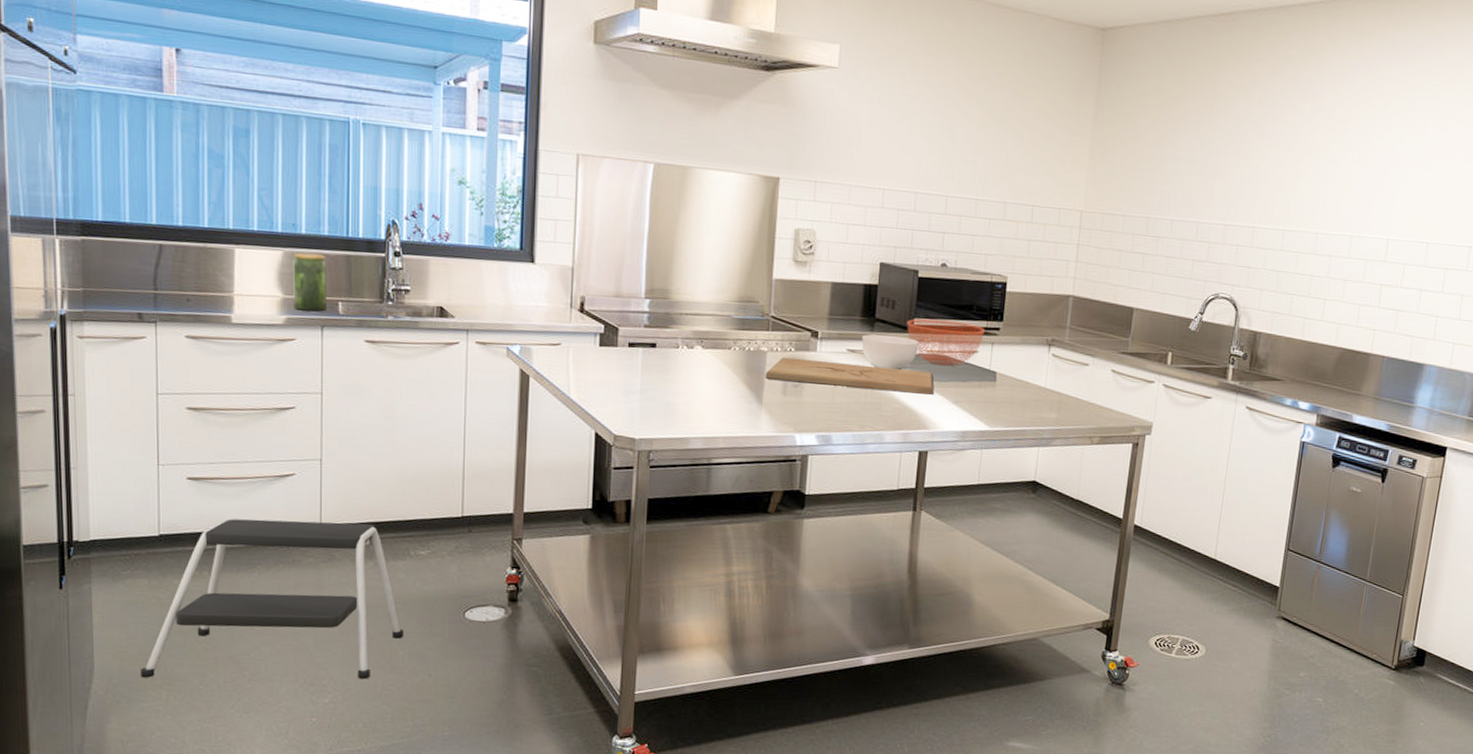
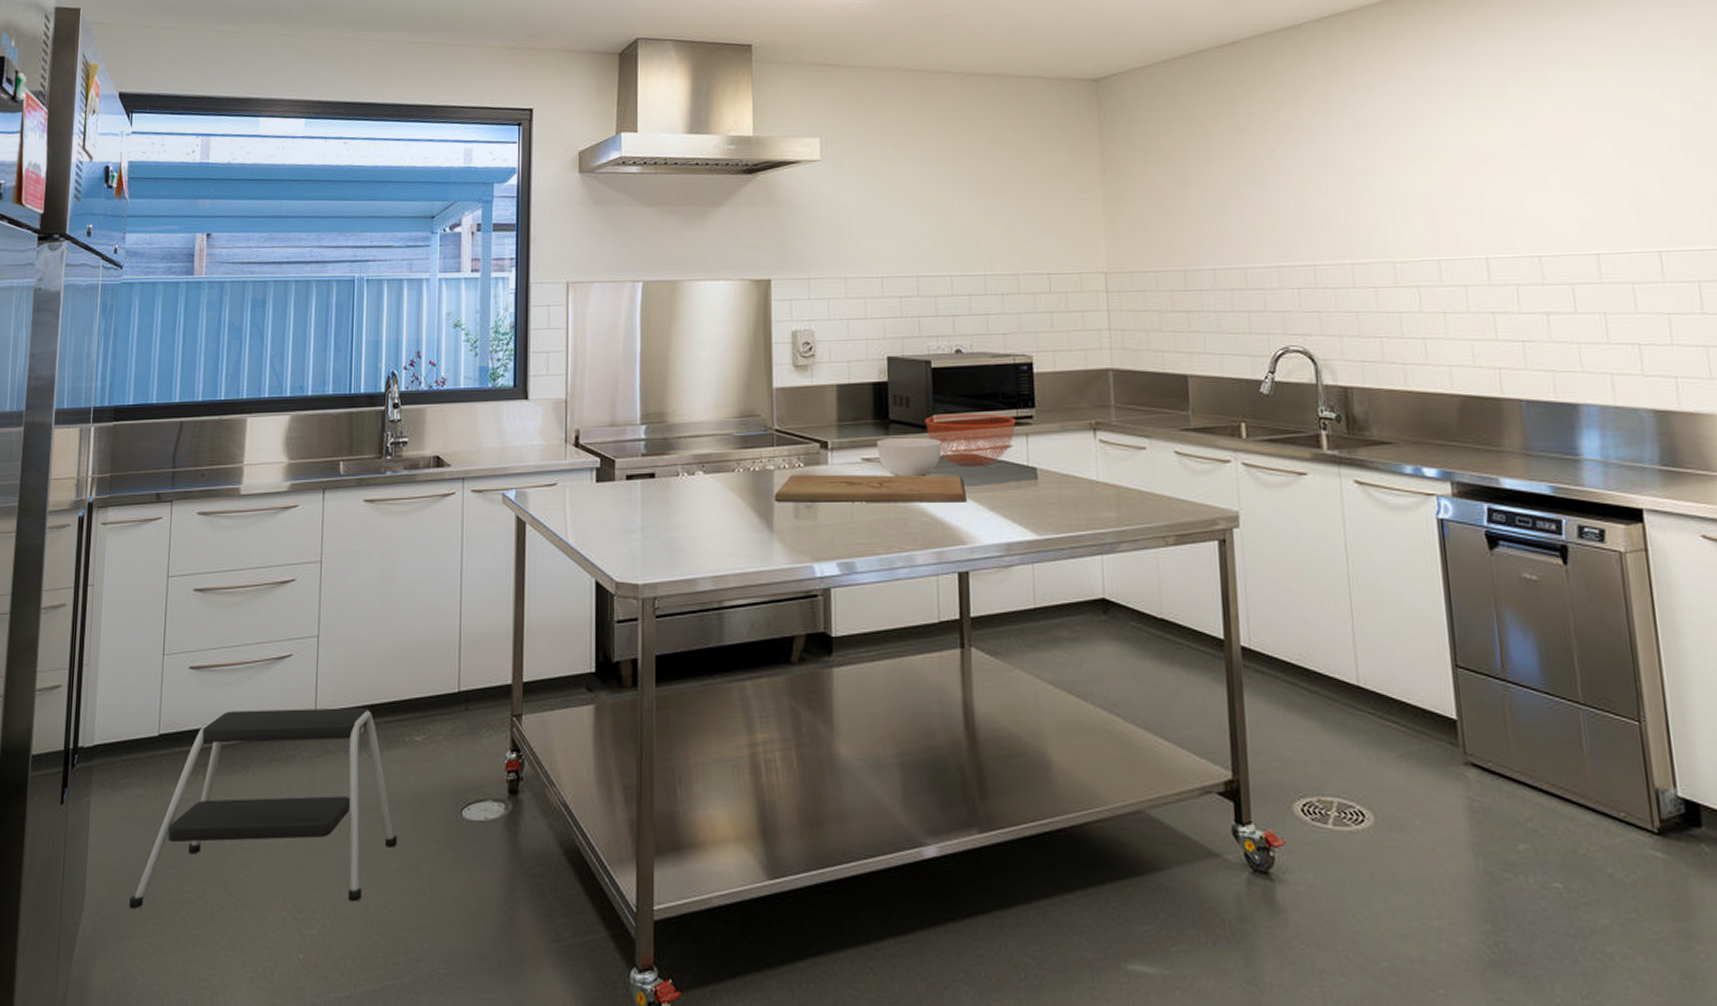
jar: present [293,252,327,312] -> none [298,414,330,475]

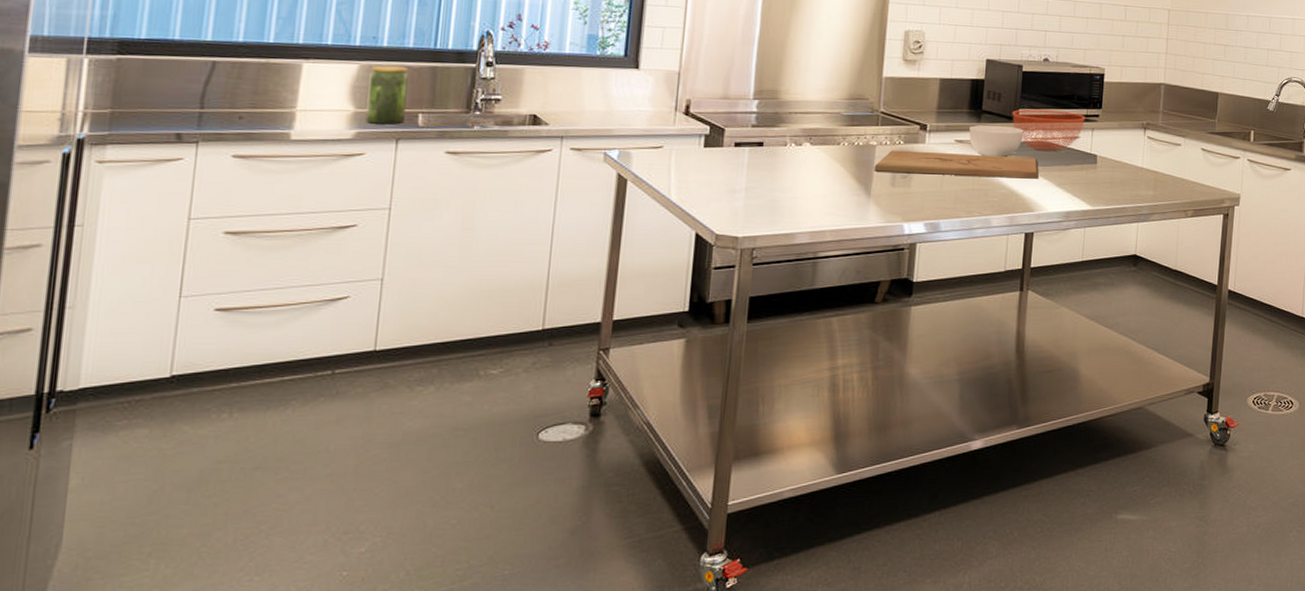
step stool: present [129,707,397,909] -> none [124,345,464,546]
jar: none [298,414,330,475] -> present [366,65,408,125]

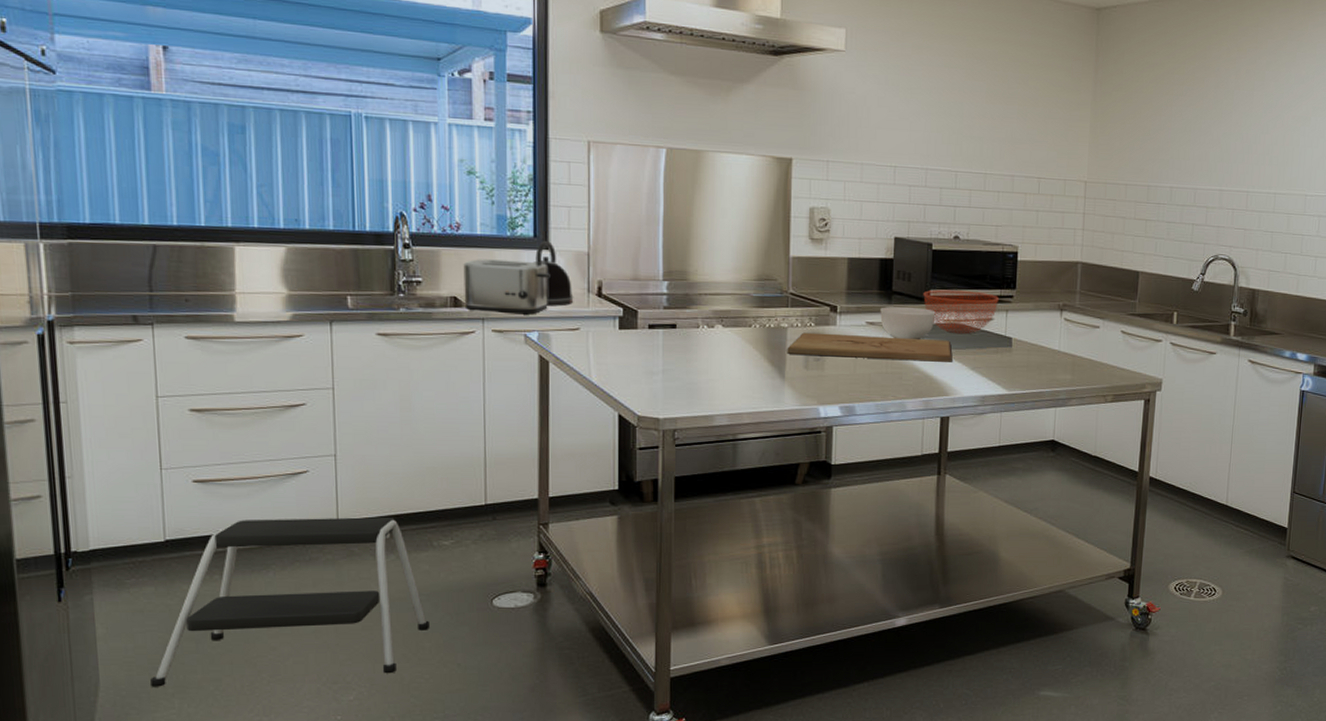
step stool: none [124,345,464,546] -> present [150,517,429,687]
jar: present [366,65,408,125] -> none [297,248,335,307]
toaster: none [544,77,638,133] -> present [463,259,550,315]
kettle: none [622,59,660,125] -> present [534,240,574,307]

